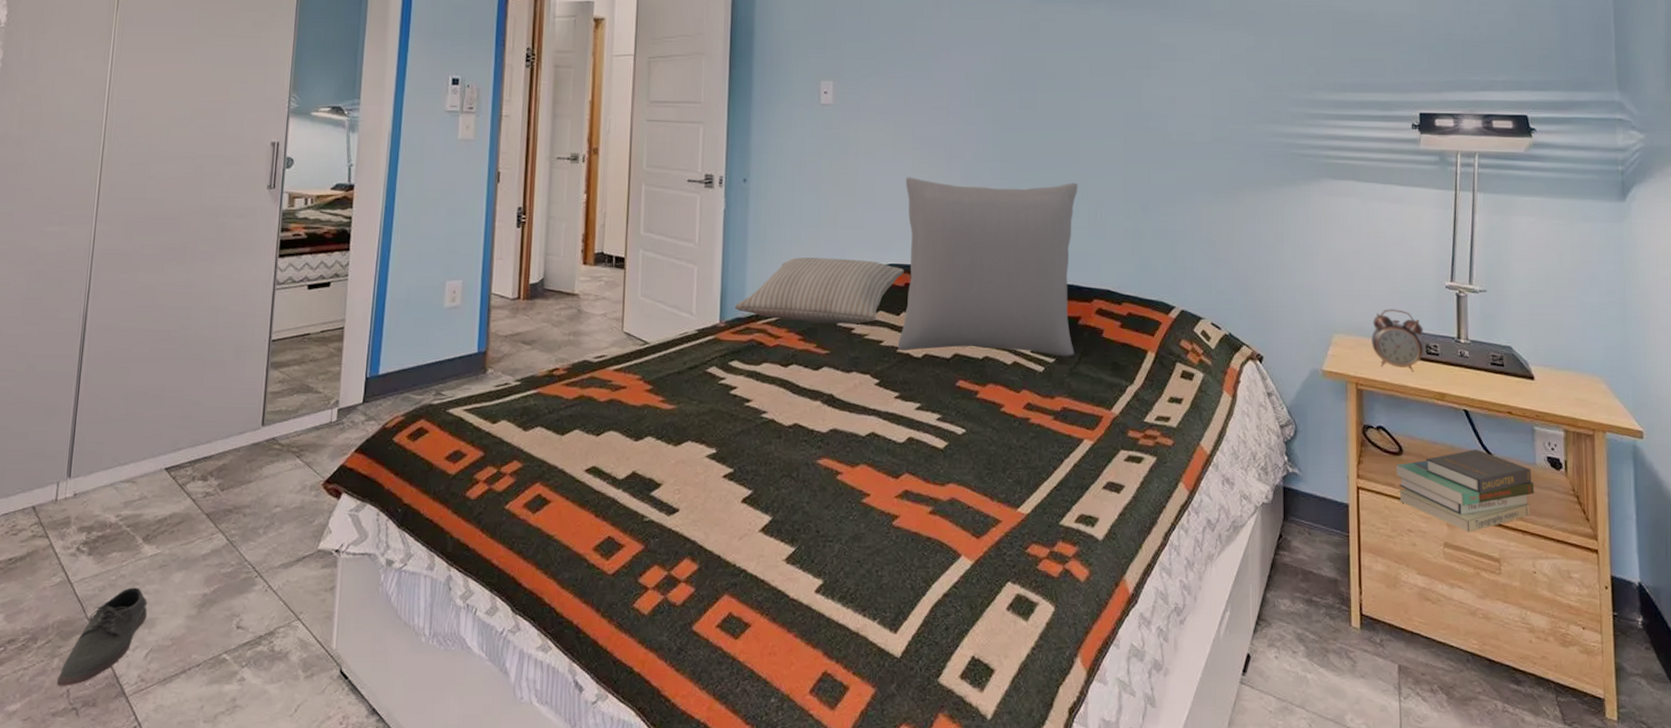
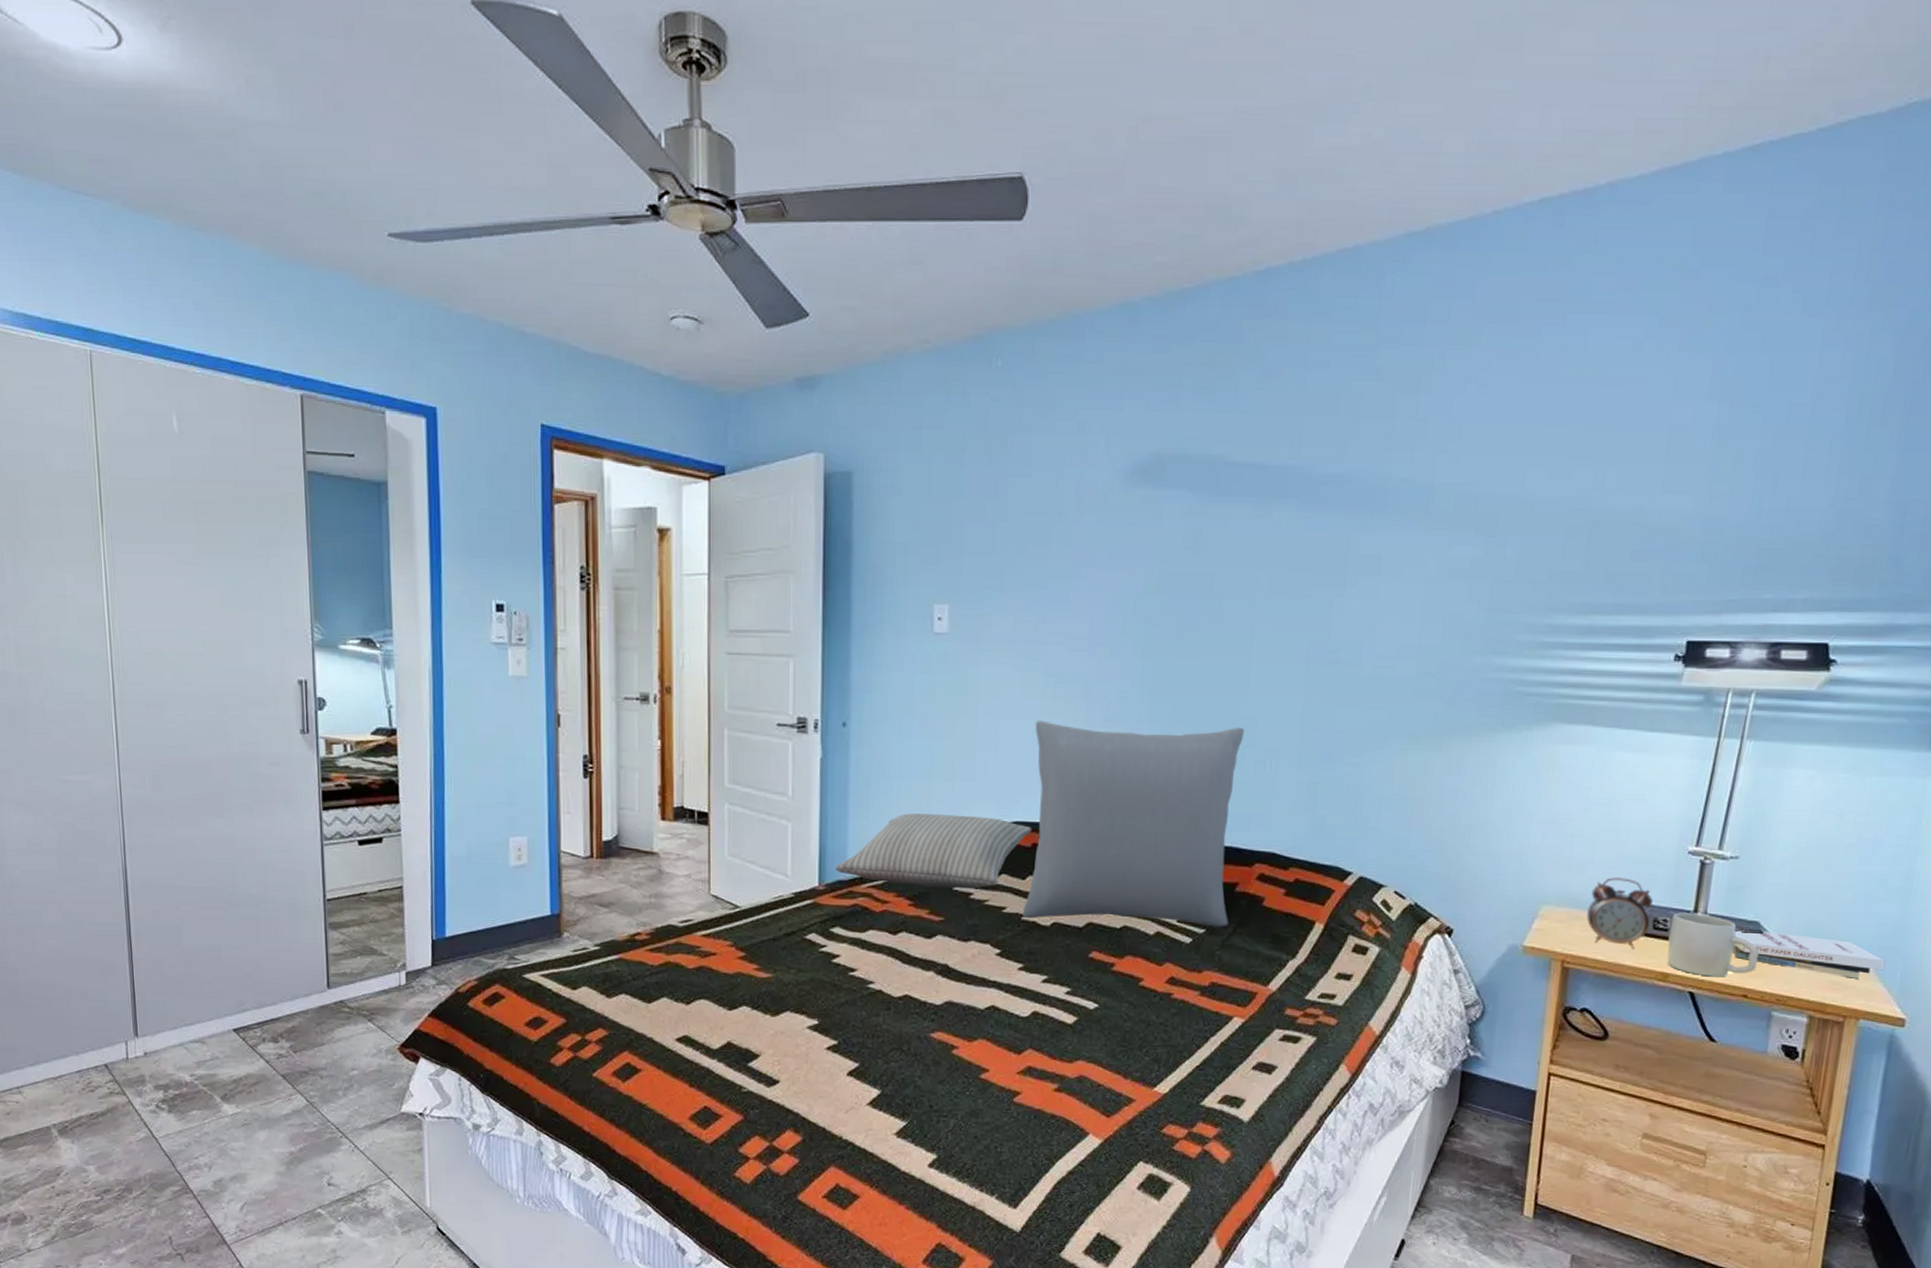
shoe: present [57,587,148,686] -> none [158,1144,236,1234]
books: present [1395,449,1534,533] -> none [1595,1035,1761,1124]
mug: none [1440,339,1516,396] -> present [1666,912,1759,977]
books: none [1493,352,1618,396] -> present [1733,928,1886,979]

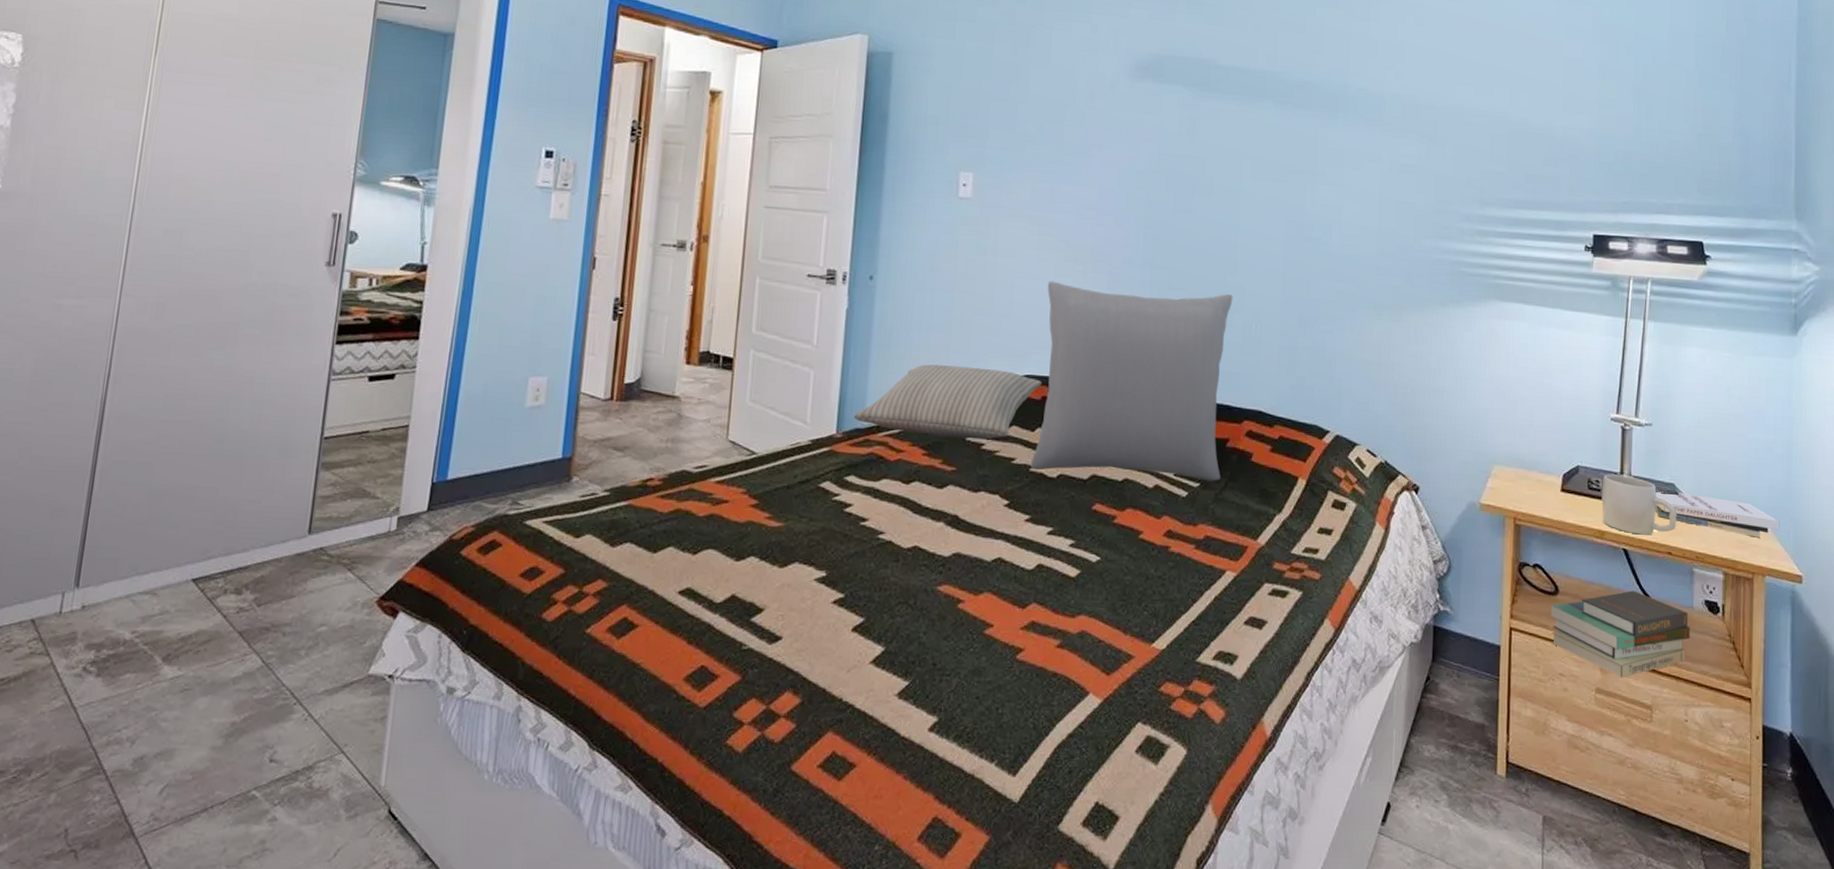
alarm clock: present [1586,877,1653,950] -> none [1532,440,1586,508]
books: none [1595,1035,1761,1124] -> present [1550,590,1690,678]

